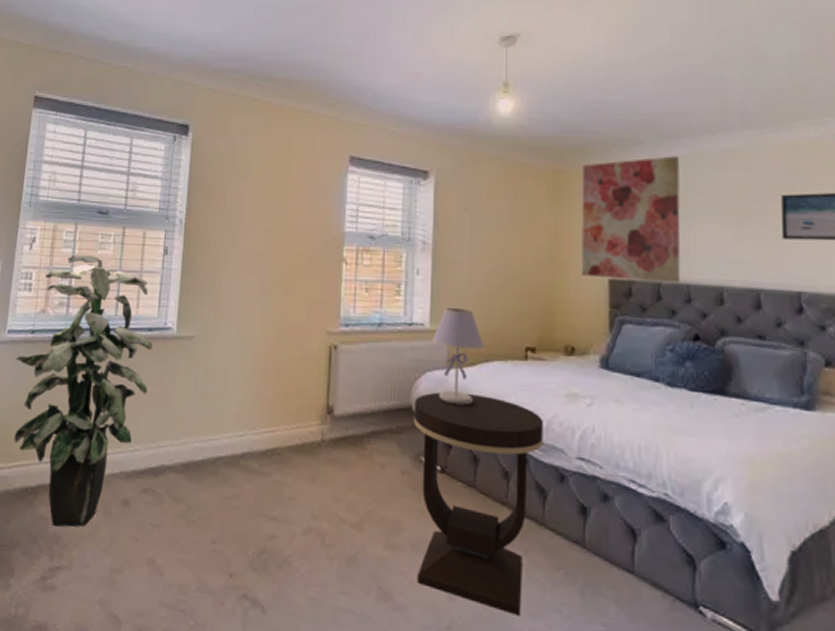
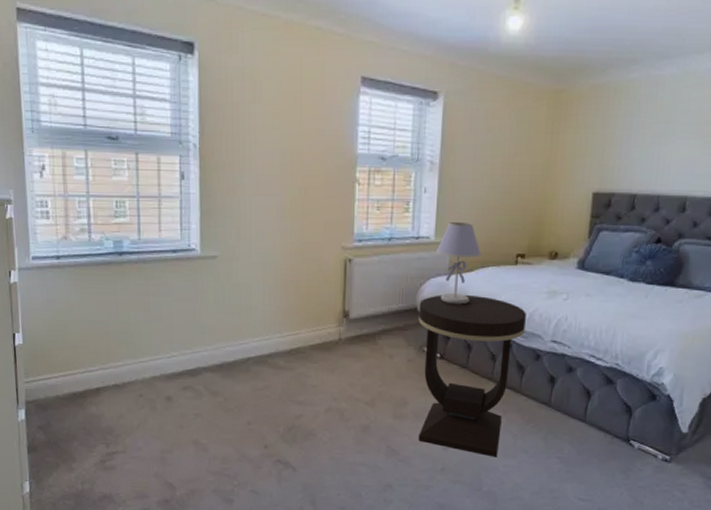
indoor plant: present [14,254,153,528] -> none [44,181,179,422]
wall art: present [581,156,681,284] -> none [571,75,668,195]

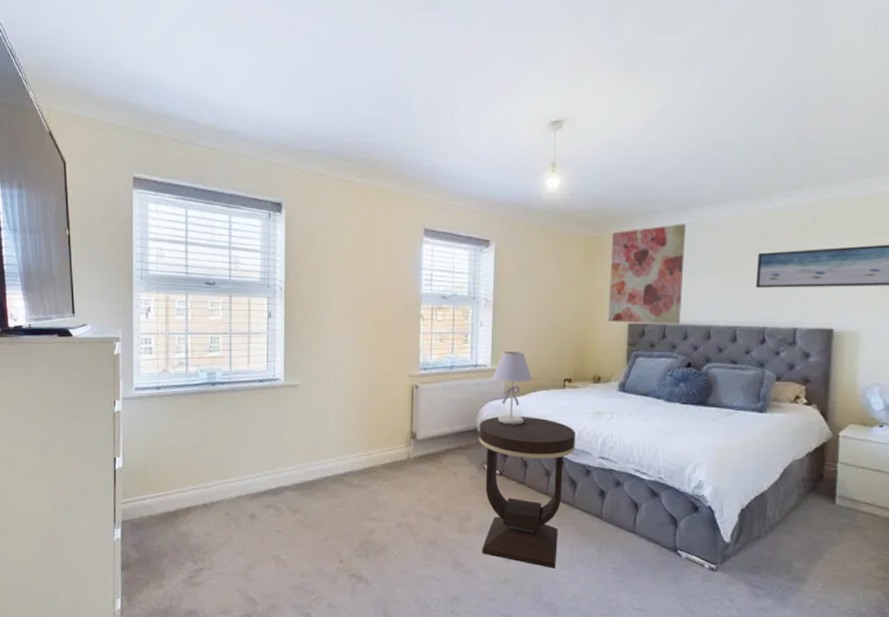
wall art: none [571,75,668,195] -> present [608,224,686,325]

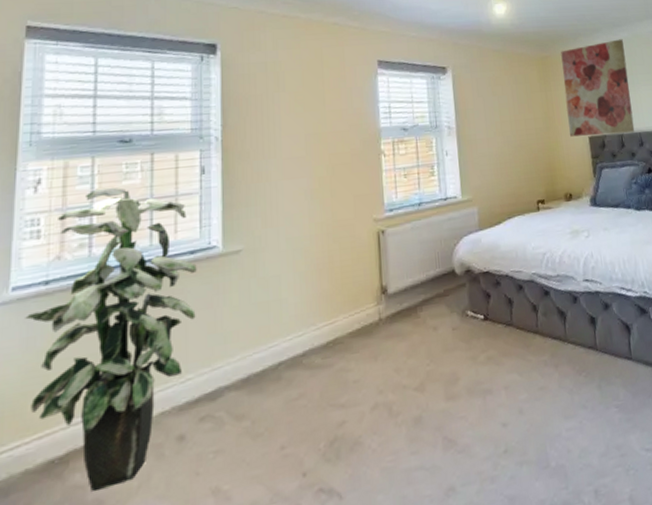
indoor plant: none [145,320,264,540] -> present [25,187,197,492]
side table: present [479,416,575,569] -> none [456,246,559,423]
table lamp: present [492,352,533,425] -> none [464,178,506,261]

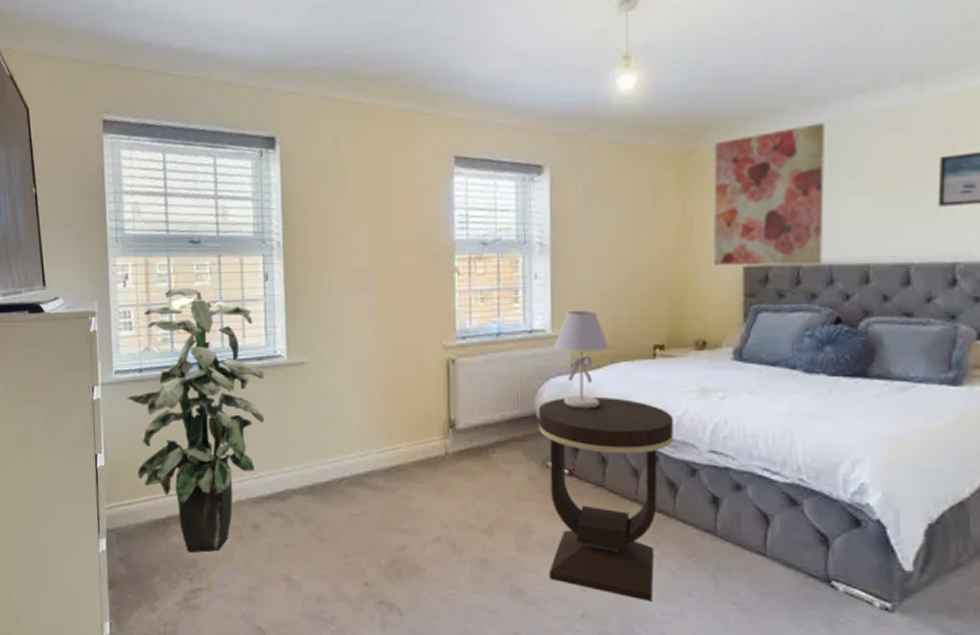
side table: none [456,246,559,423] -> present [538,396,673,602]
table lamp: none [464,178,506,261] -> present [553,311,610,409]

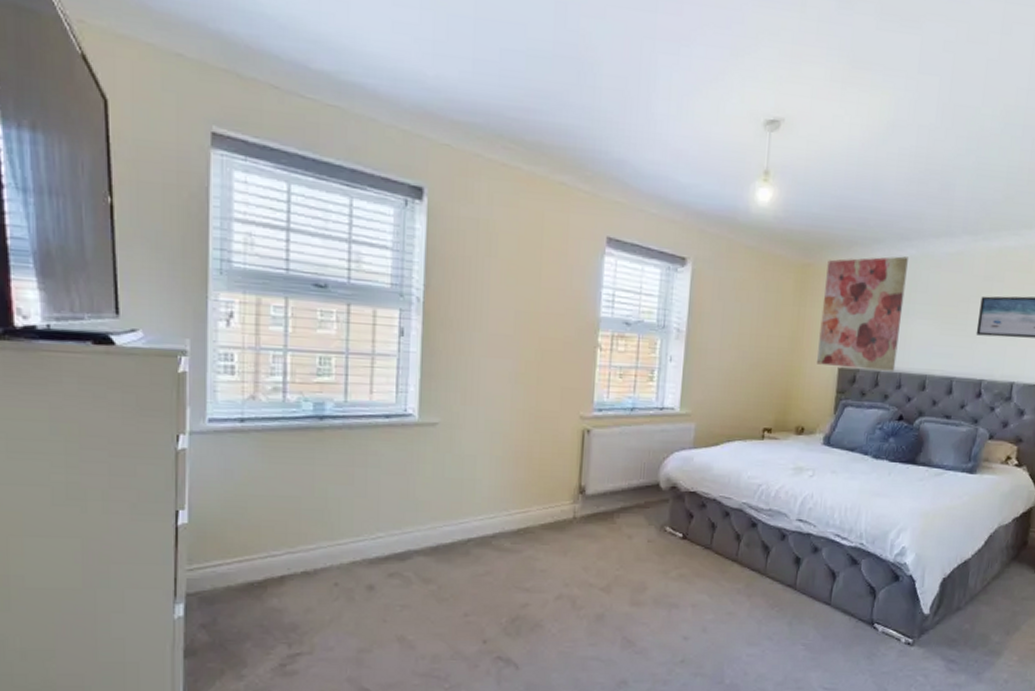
indoor plant: present [127,287,265,554] -> none [222,333,391,617]
side table: present [538,396,673,602] -> none [657,469,772,646]
table lamp: present [553,311,610,409] -> none [680,393,728,481]

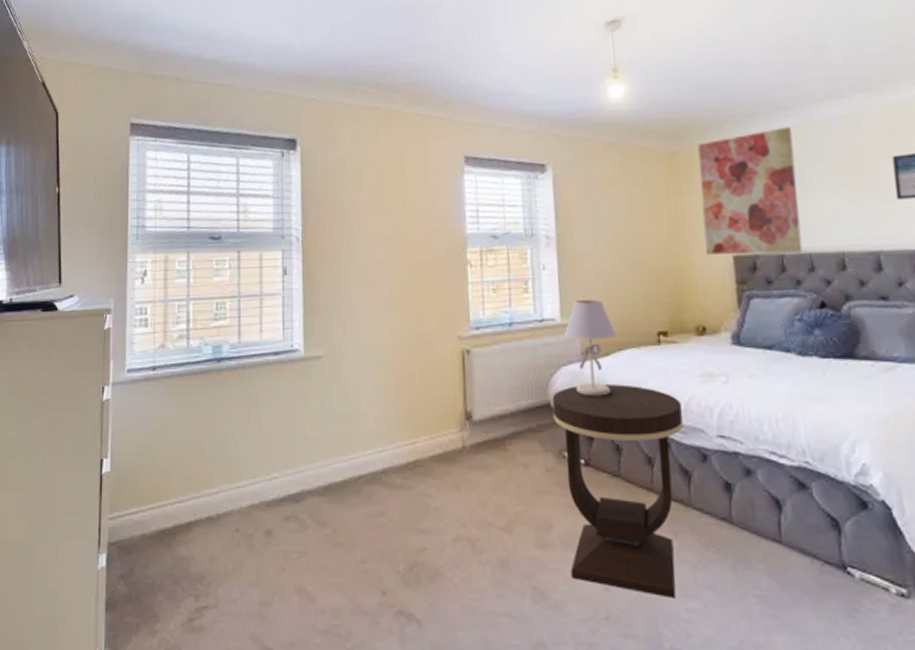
side table: none [657,469,772,646] -> present [552,383,683,598]
table lamp: none [680,393,728,481] -> present [563,300,617,397]

